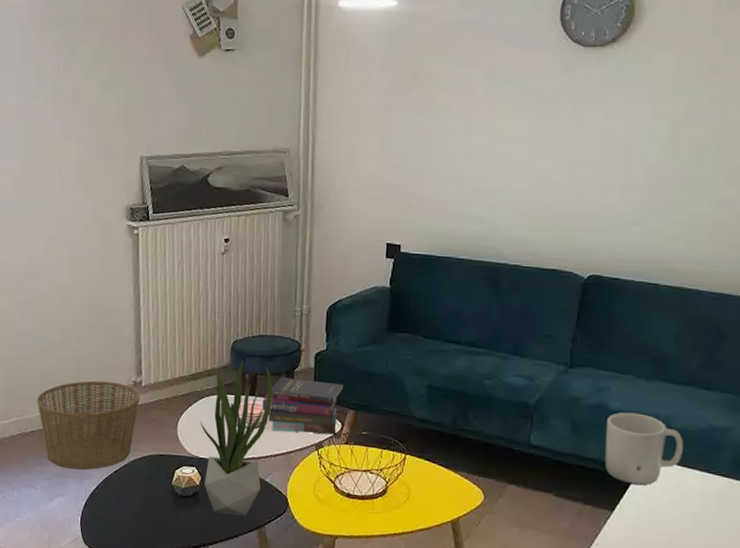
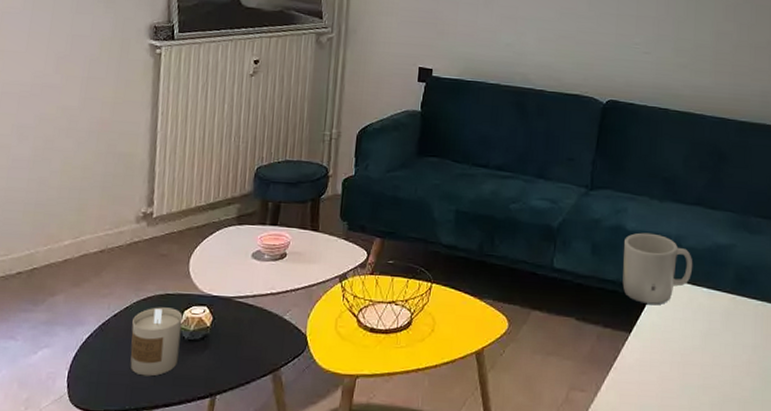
basket: present [37,380,140,470] -> none [27,212,150,316]
candle: none [131,465,175,526] -> present [130,307,183,377]
potted plant: present [200,360,273,516] -> none [215,187,298,359]
books: present [262,377,344,435] -> none [284,205,371,265]

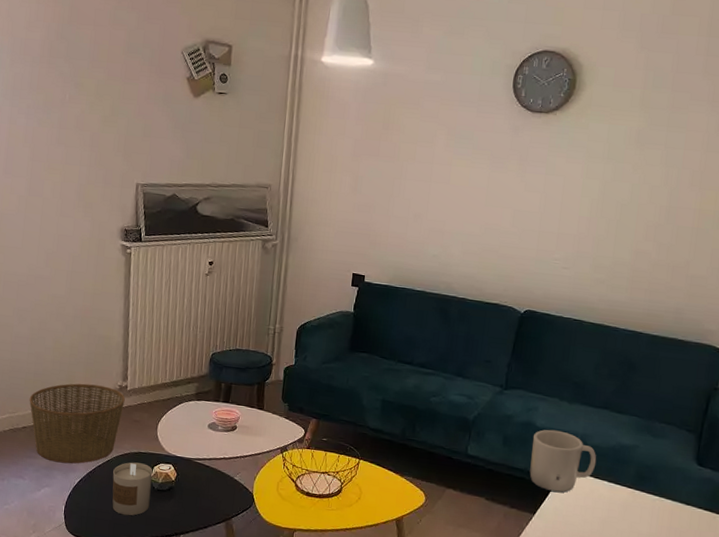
basket: none [27,212,150,316] -> present [29,383,125,464]

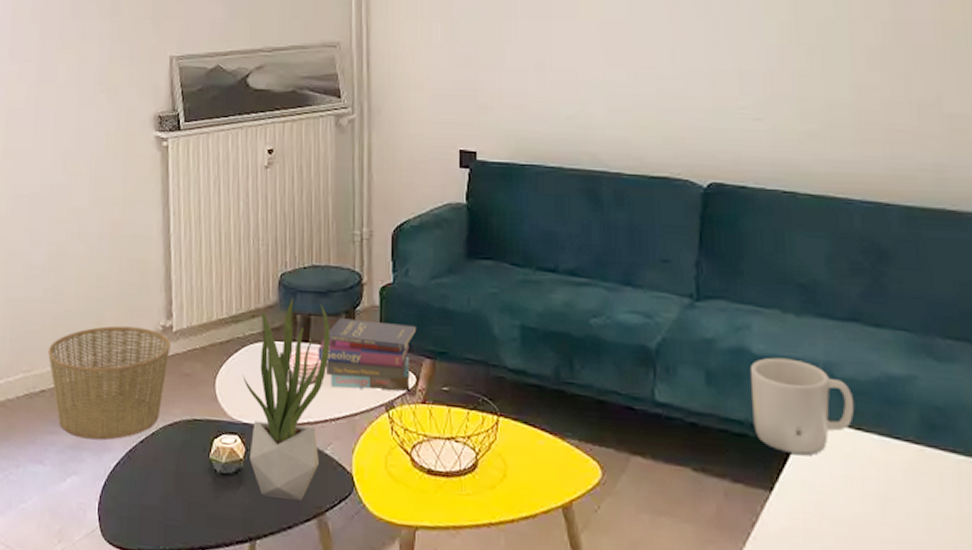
candle: present [112,462,153,516] -> none [160,434,213,514]
potted plant: none [178,371,246,510] -> present [243,297,330,500]
books: none [235,387,309,440] -> present [318,318,417,391]

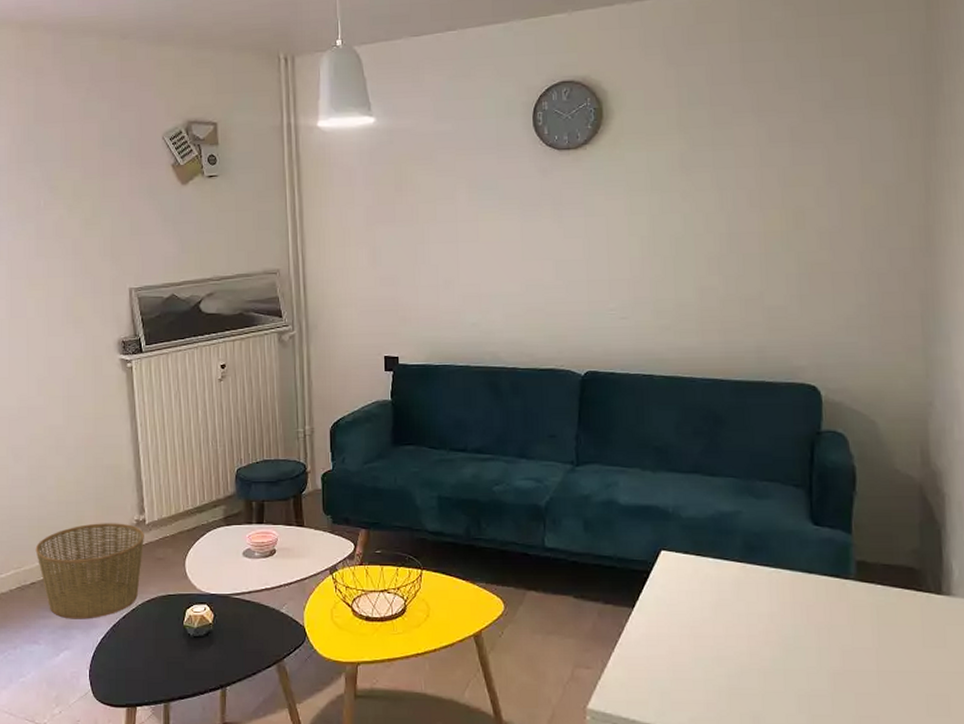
potted plant: present [243,297,330,500] -> none [208,488,282,651]
books: present [318,318,417,391] -> none [271,502,354,559]
mug: present [749,357,855,456] -> none [617,505,696,579]

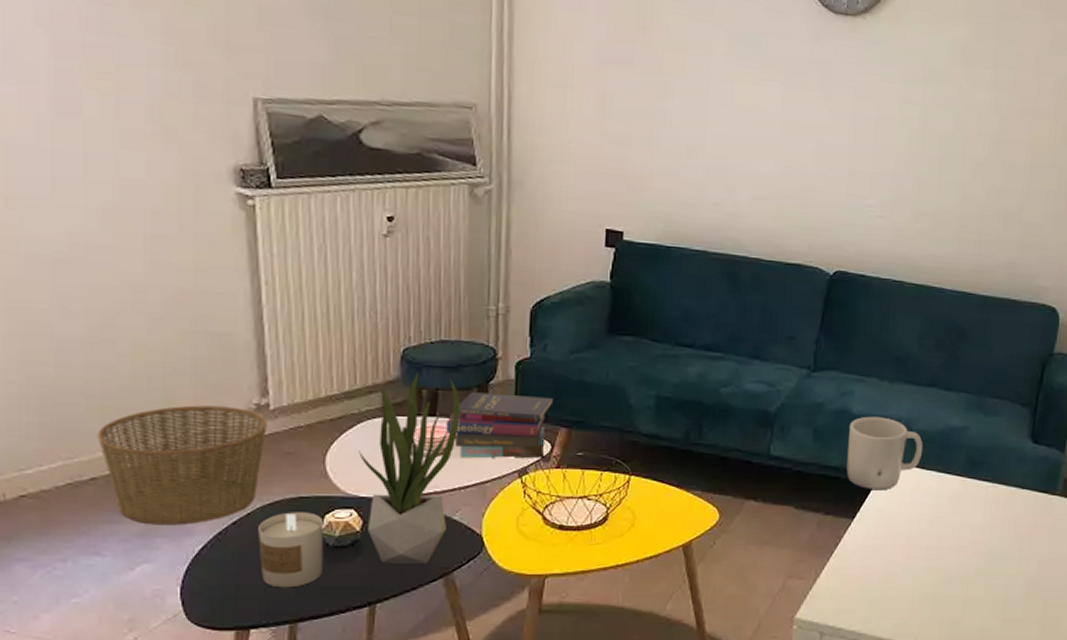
candle: none [140,607,187,672] -> present [258,512,324,588]
potted plant: none [208,488,282,651] -> present [358,372,461,563]
books: none [271,502,354,559] -> present [446,392,554,459]
mug: none [617,505,696,579] -> present [846,416,924,491]

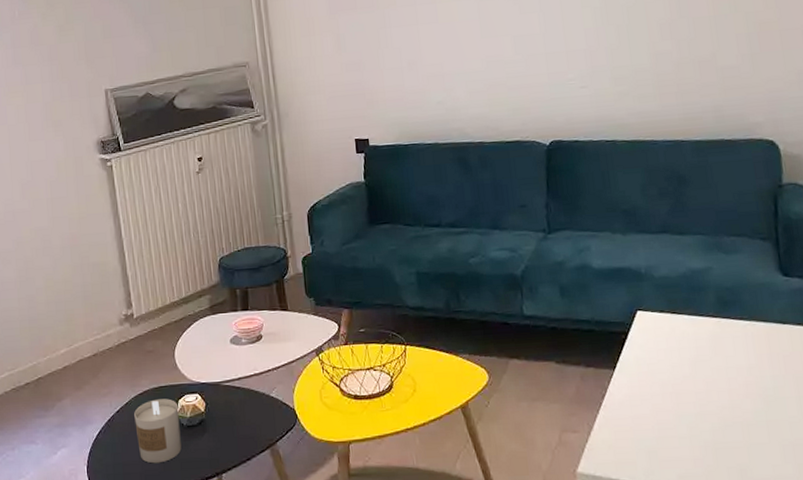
basket: present [97,405,267,525] -> none [28,318,134,417]
potted plant: present [358,372,461,563] -> none [197,276,267,438]
books: present [446,392,554,459] -> none [256,284,335,344]
mug: present [846,416,924,491] -> none [591,267,670,340]

